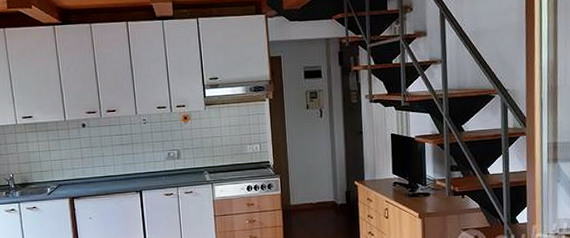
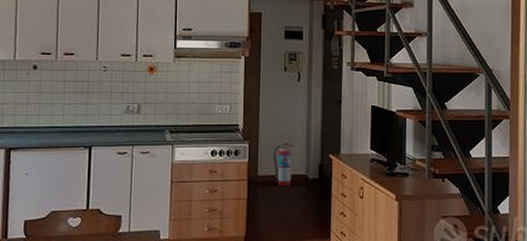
fire extinguisher: none [302,171,323,213] -> present [273,139,295,187]

